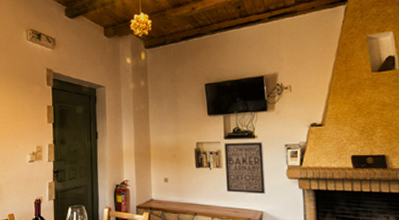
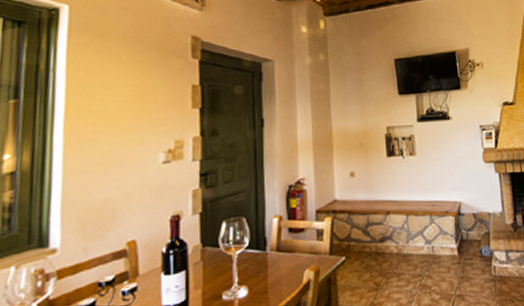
wall art: present [224,142,265,194] -> none [418,123,462,183]

